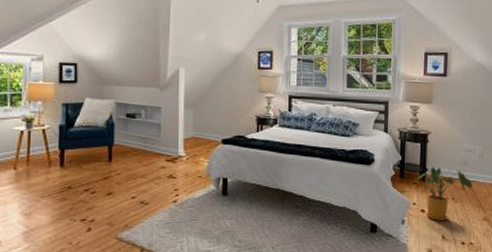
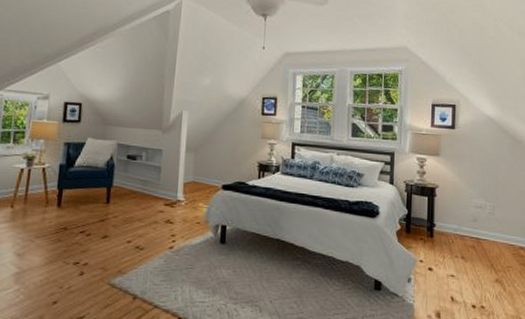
house plant: present [410,167,473,221] -> none [417,222,484,281]

